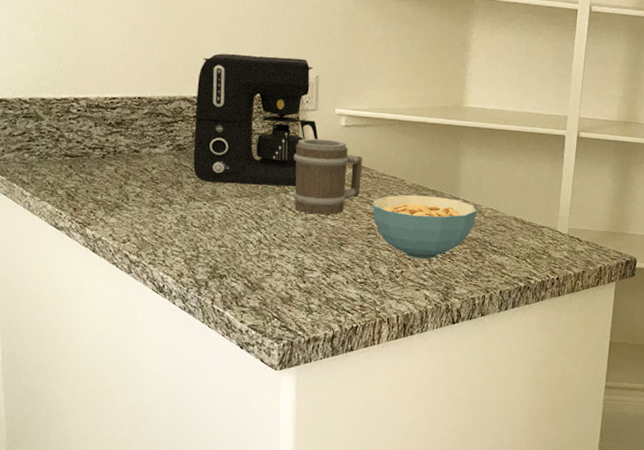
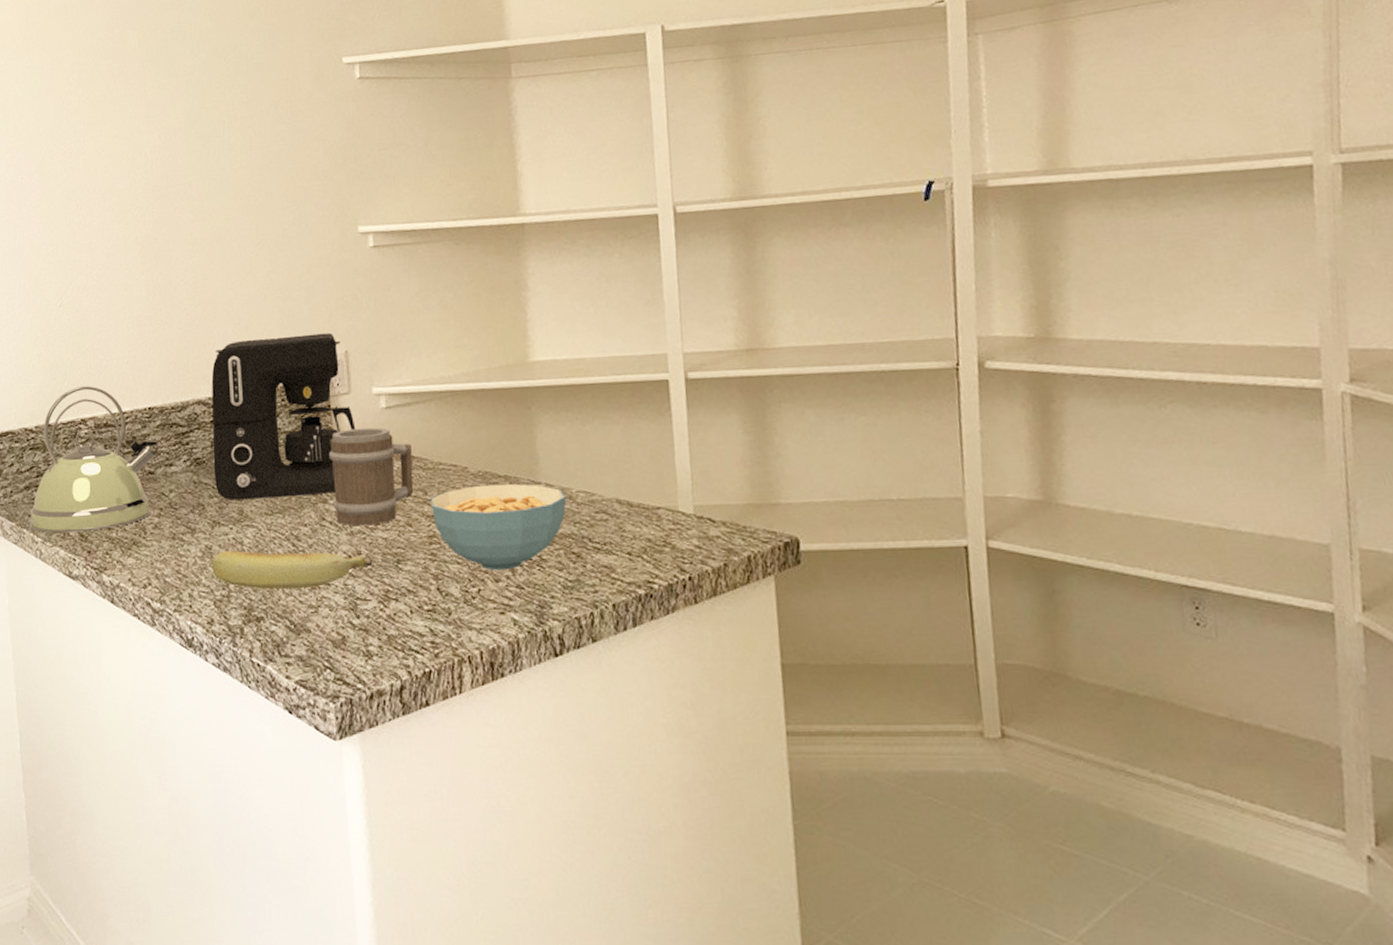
kettle: none [19,70,145,193] -> present [29,386,158,533]
banana: none [185,221,321,257] -> present [212,551,373,589]

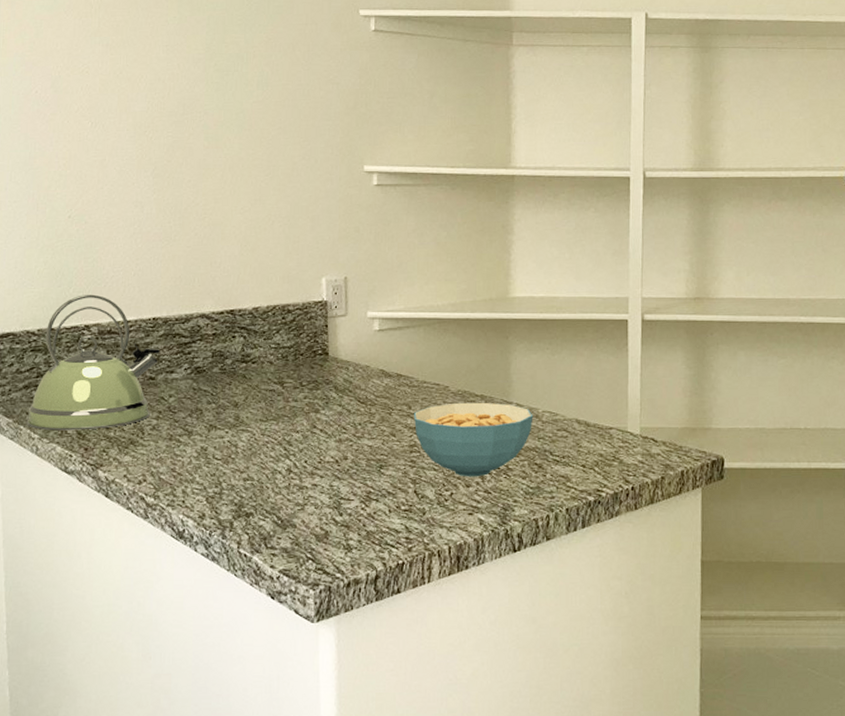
coffee maker: present [211,332,356,501] -> none [213,260,350,407]
banana: present [212,551,373,589] -> none [206,452,358,488]
barrel: present [329,427,414,526] -> none [324,347,400,434]

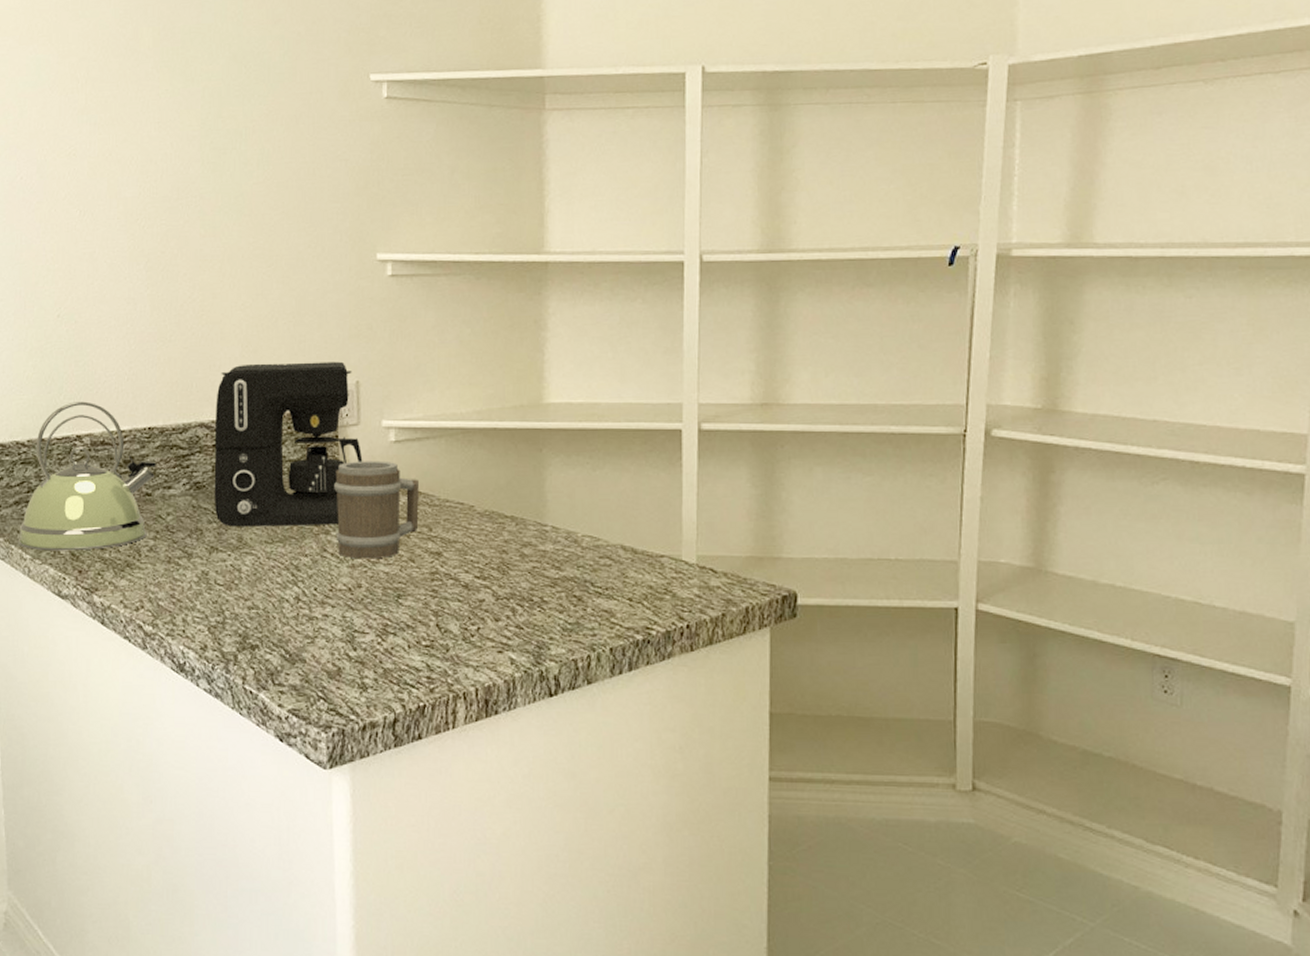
coffee maker: none [213,260,350,407] -> present [214,361,363,527]
barrel: none [324,347,400,434] -> present [334,461,419,559]
cereal bowl: present [413,402,533,477] -> none [434,524,572,610]

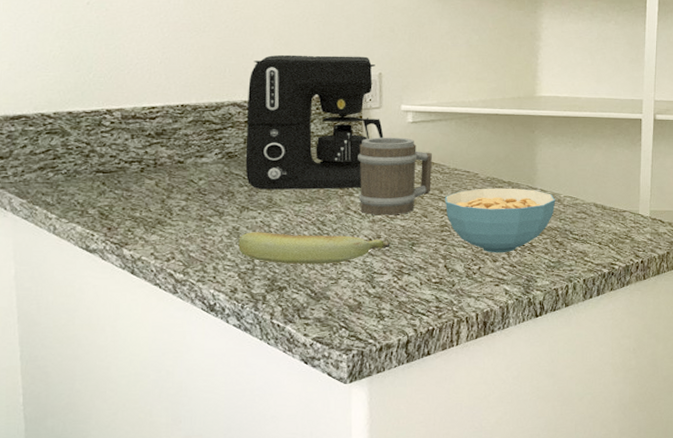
kettle: present [17,401,157,551] -> none [42,80,190,211]
banana: none [208,578,373,618] -> present [238,232,391,264]
cereal bowl: none [434,524,572,610] -> present [444,188,556,253]

